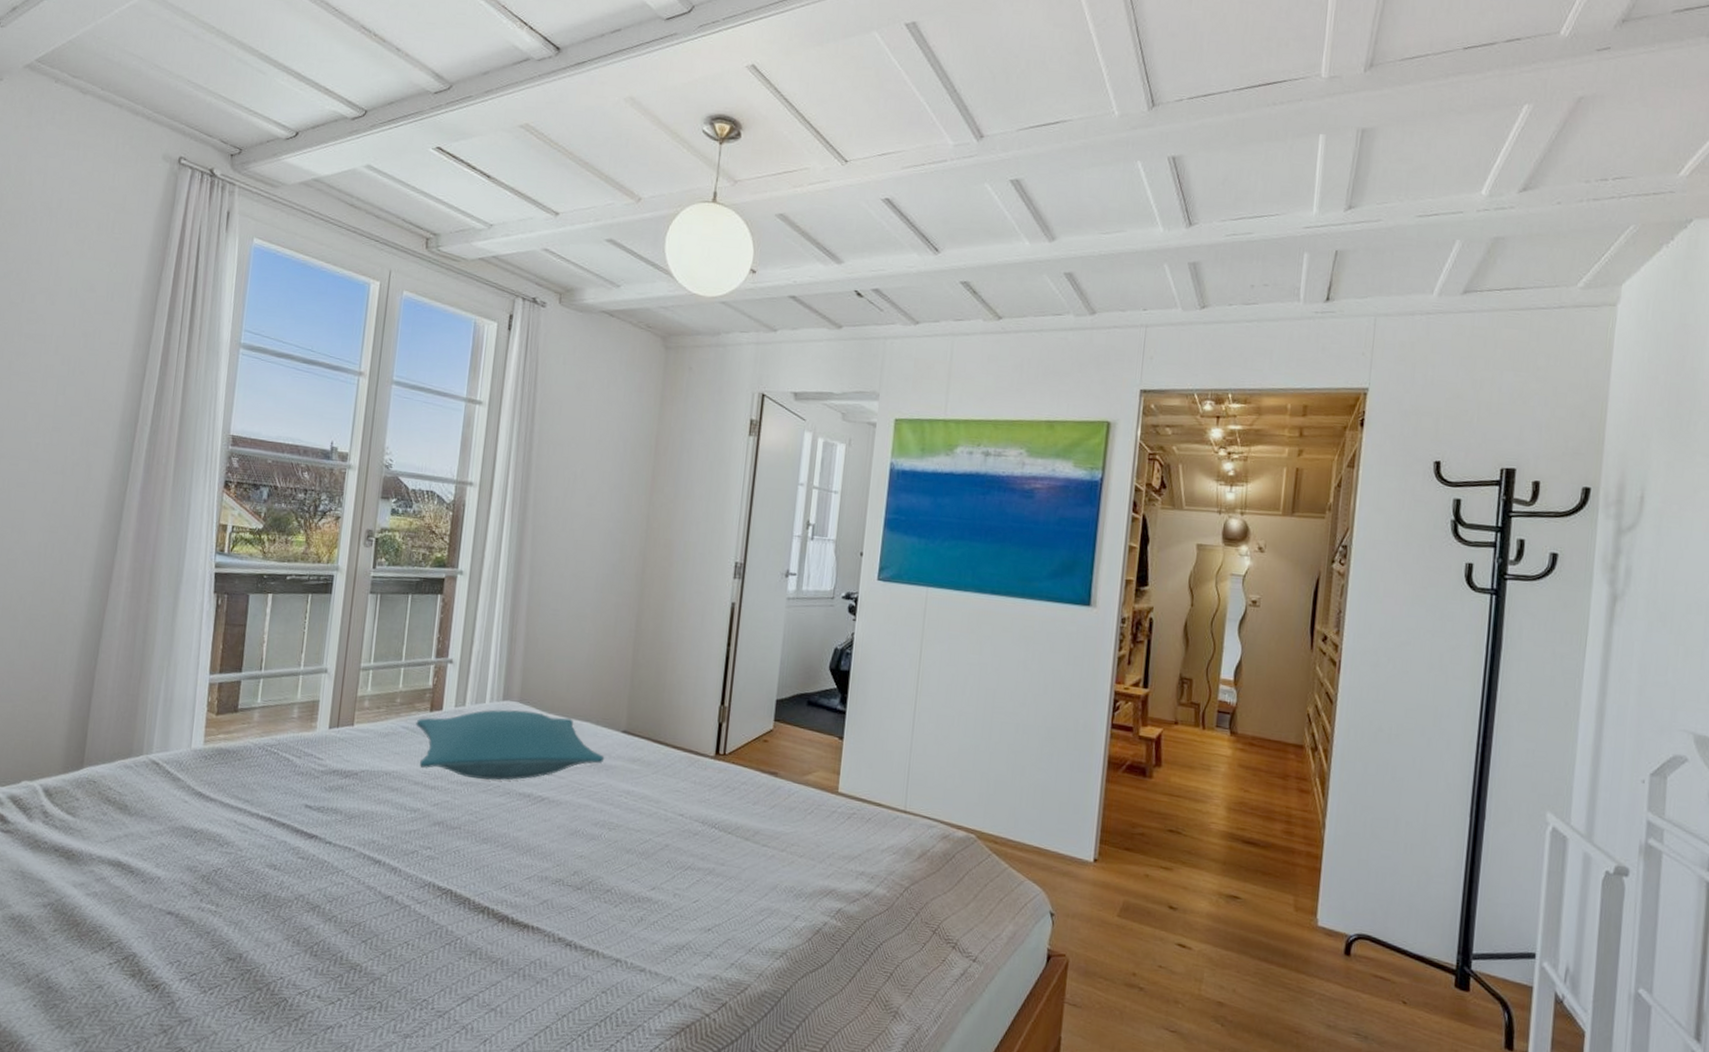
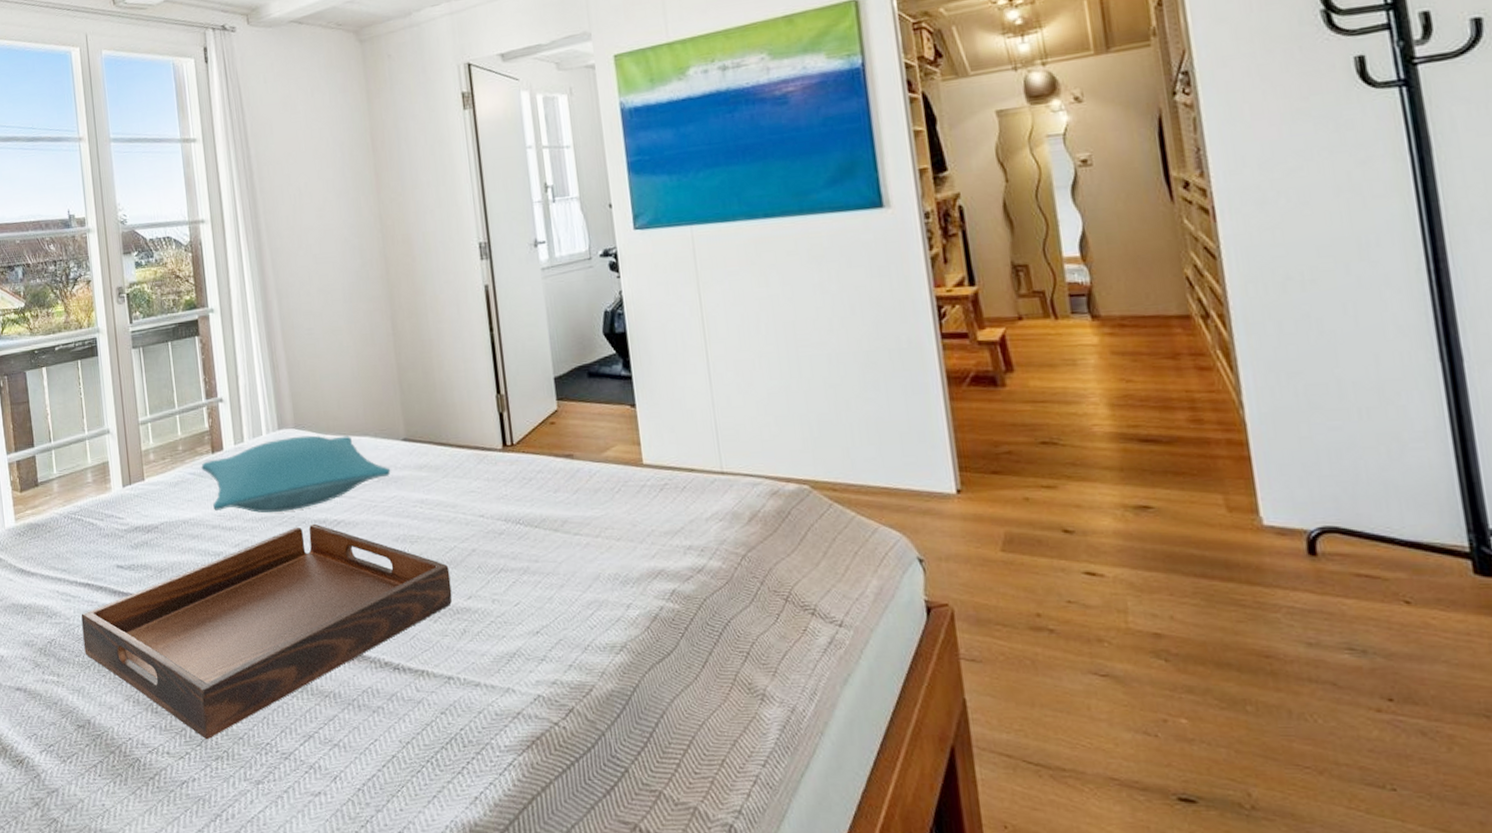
serving tray: none [251,796,640,989] -> present [81,523,452,740]

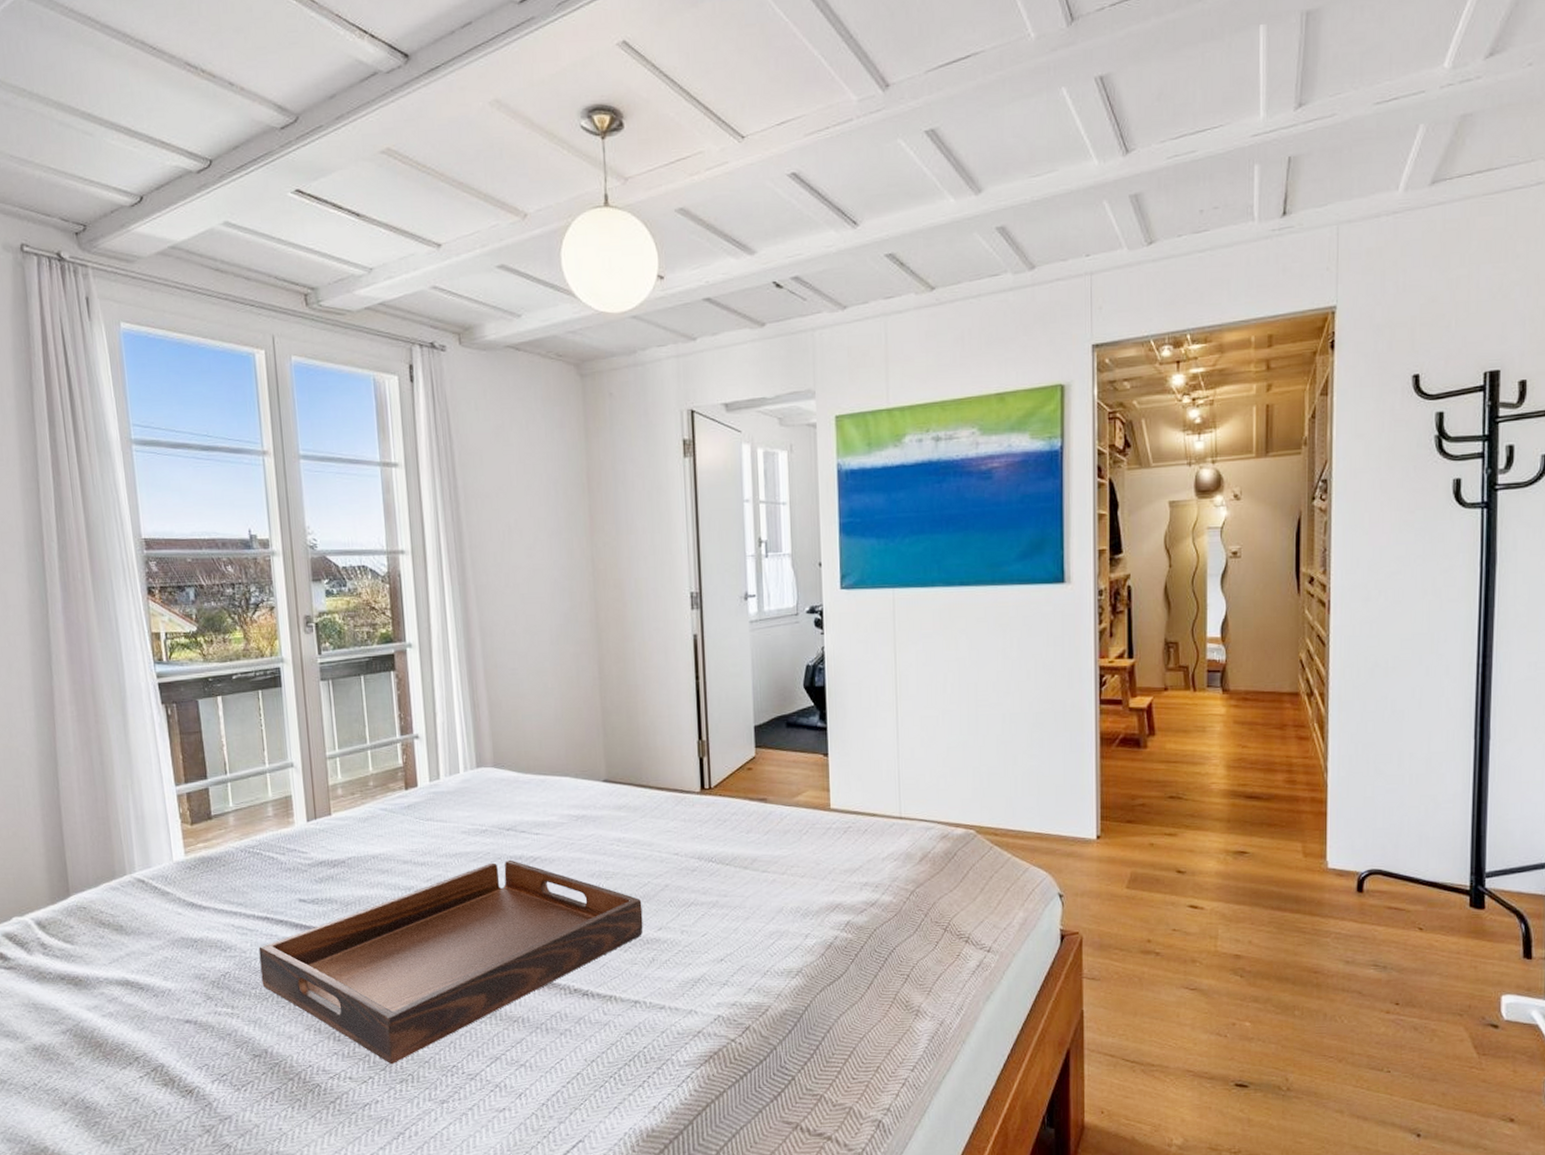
pillow: present [201,435,391,513] -> none [393,774,590,849]

